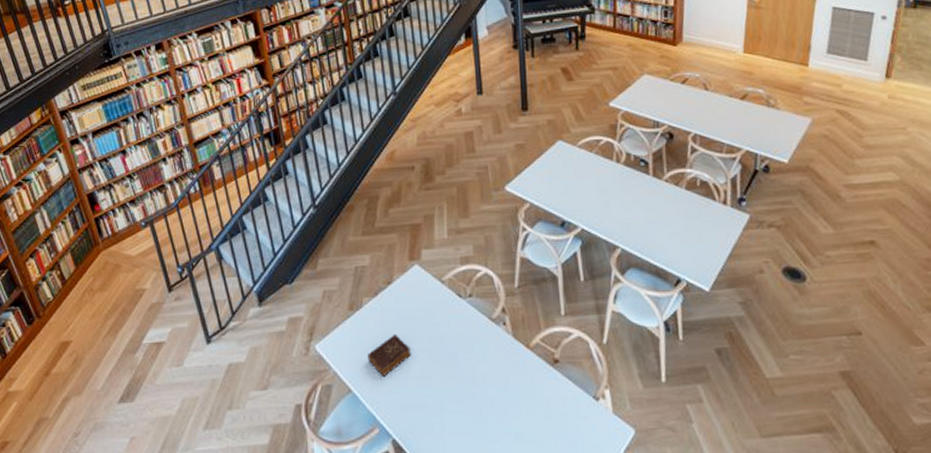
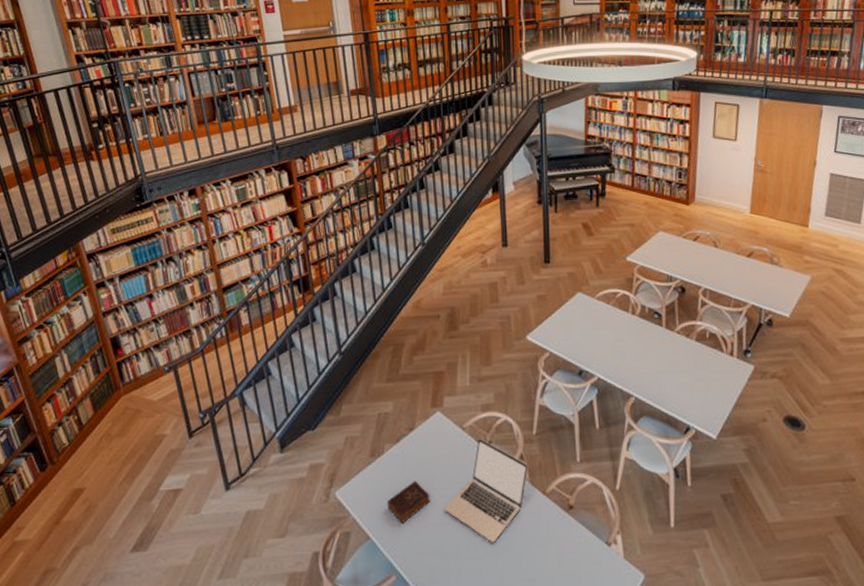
laptop: none [426,292,511,396] -> present [445,439,528,543]

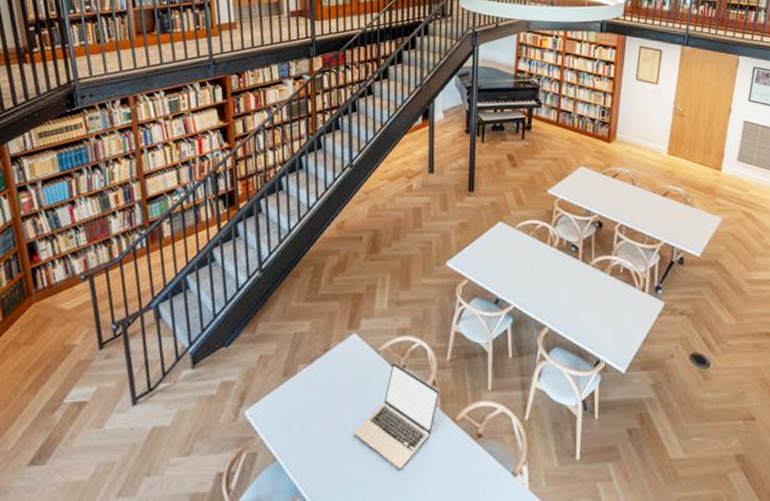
book: present [387,480,430,524] -> none [296,402,340,447]

